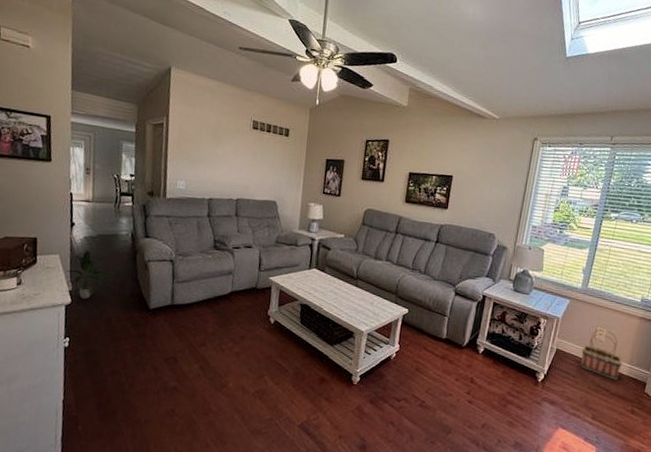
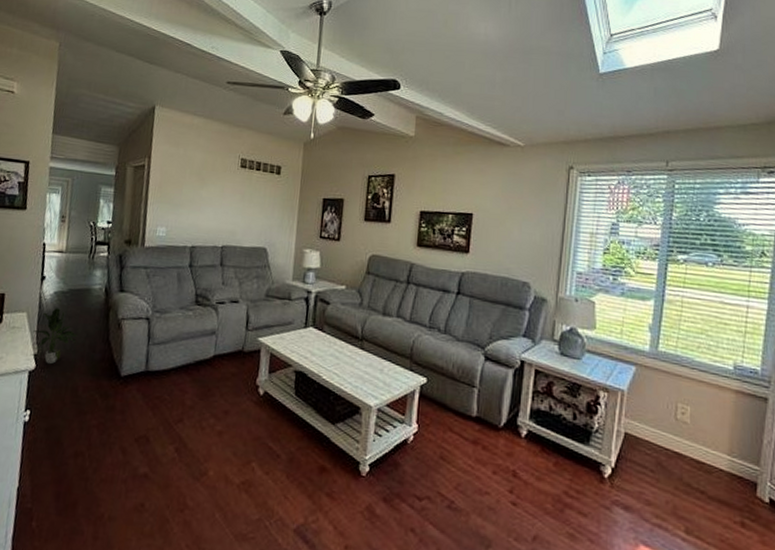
basket: present [580,329,623,380] -> none [659,405,720,478]

